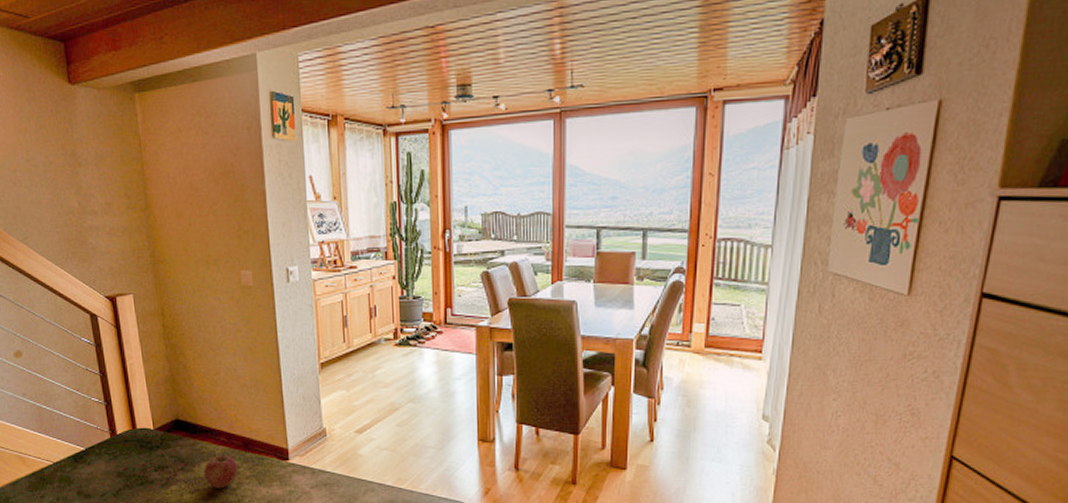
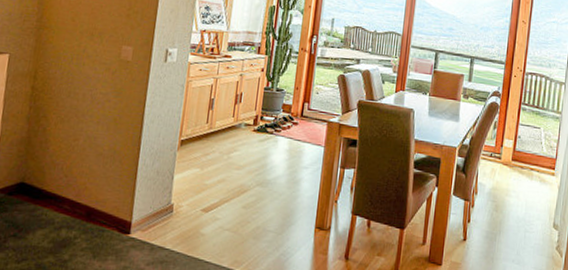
apple: present [204,453,238,489] -> none [36,222,75,260]

